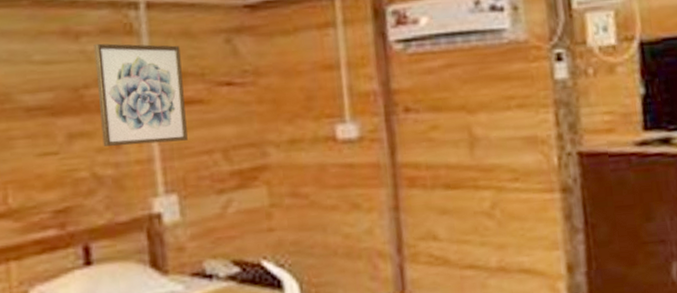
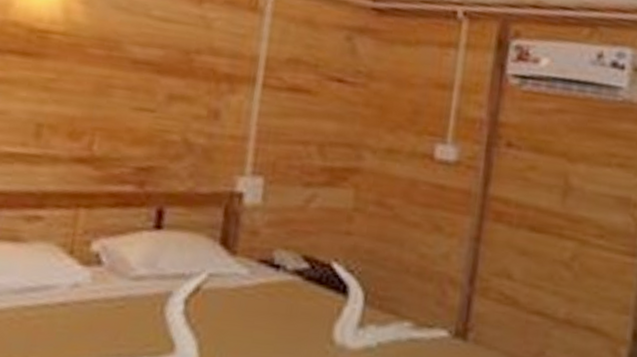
wall art: present [94,43,188,146] -> none [201,12,300,127]

